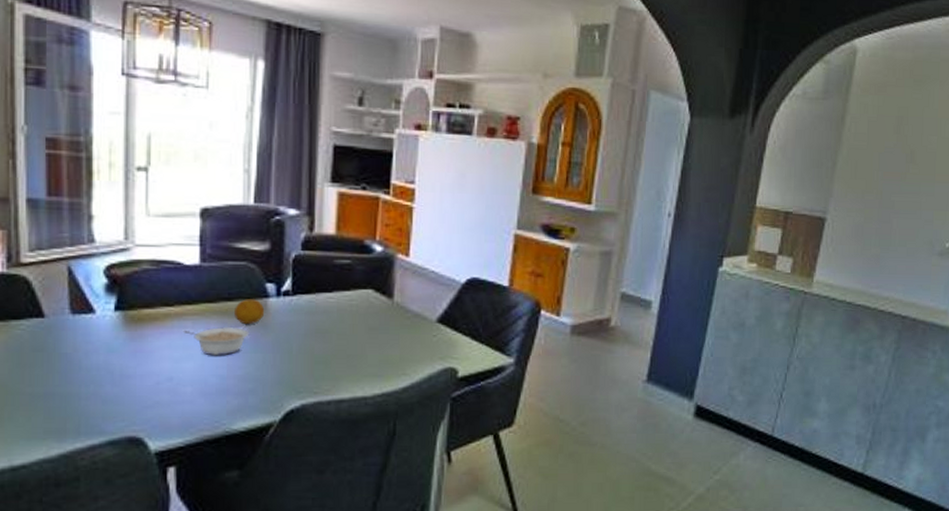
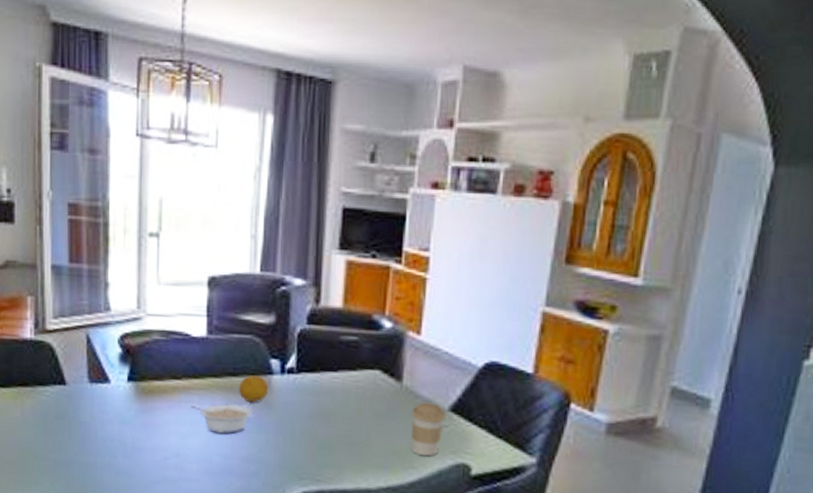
coffee cup: none [402,316,435,364] -> present [411,402,447,457]

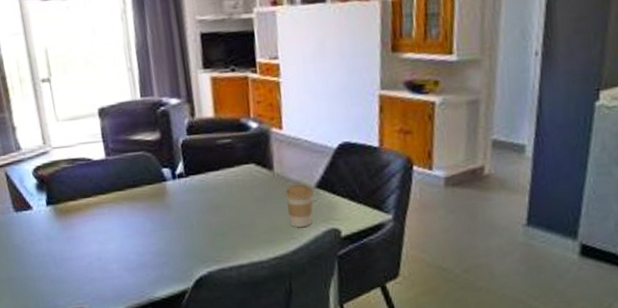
legume: present [189,403,253,434] -> none [102,209,156,237]
fruit: present [239,375,269,403] -> none [140,183,165,207]

